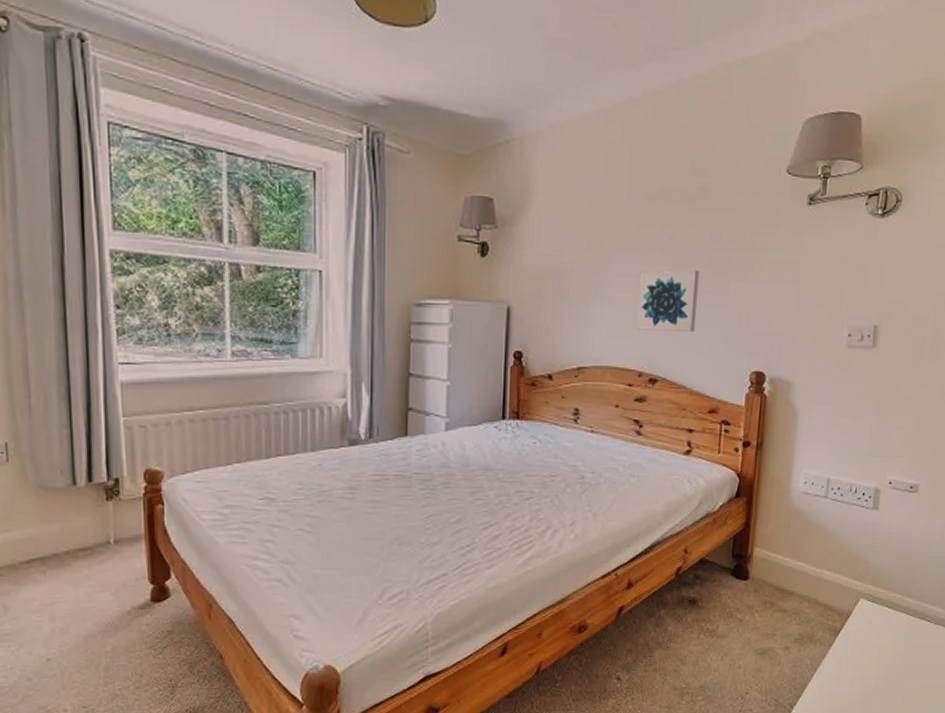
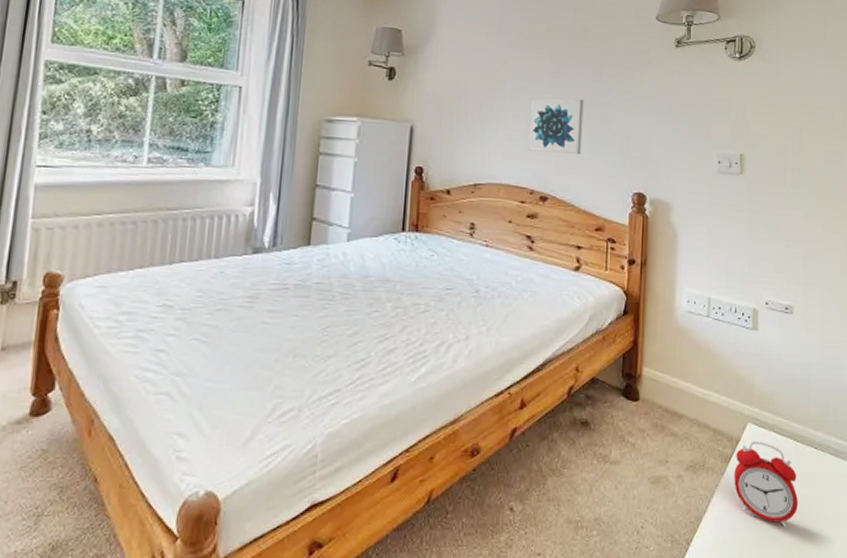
alarm clock: none [841,614,907,693] -> present [734,440,799,528]

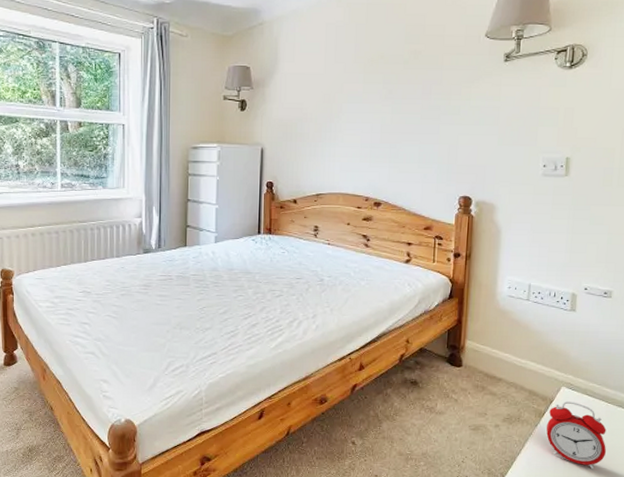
wall art: present [529,98,584,156] -> none [364,116,414,166]

